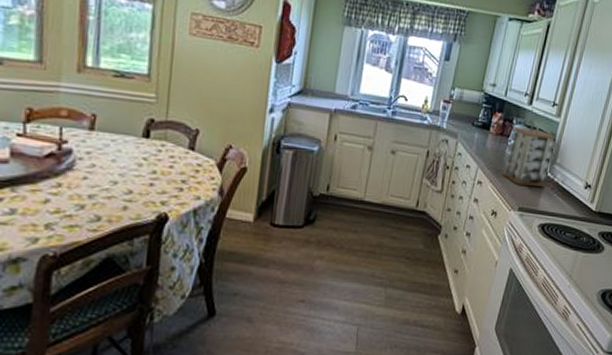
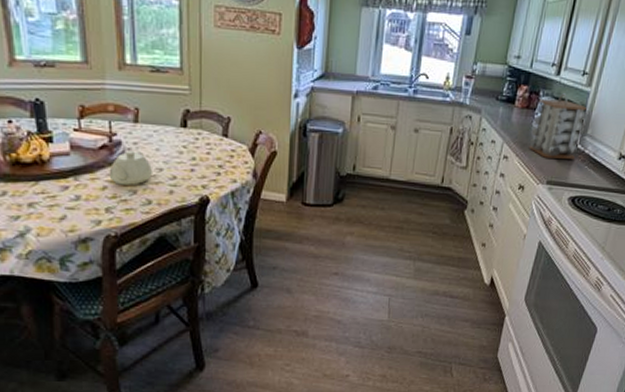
teapot: none [53,160,107,199] -> present [109,151,153,185]

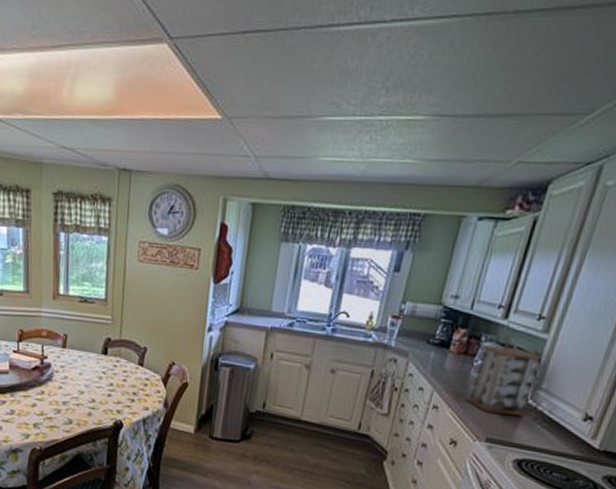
teapot: present [109,151,153,185] -> none [38,373,76,405]

